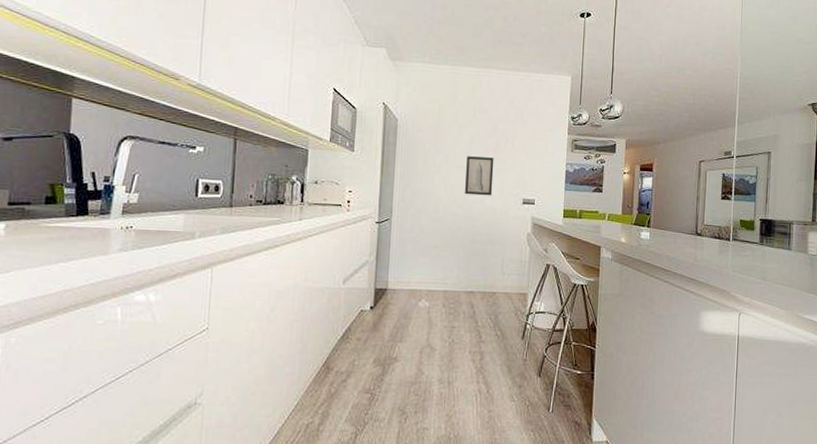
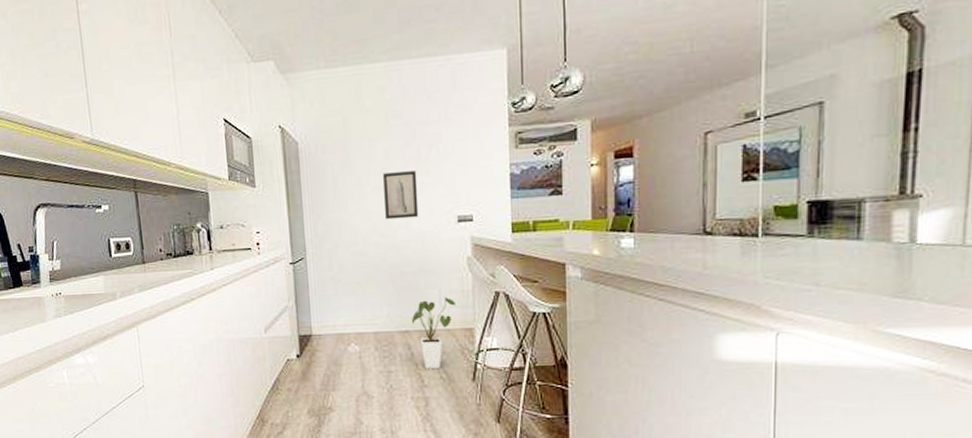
house plant: none [476,264,515,327] -> present [411,296,457,369]

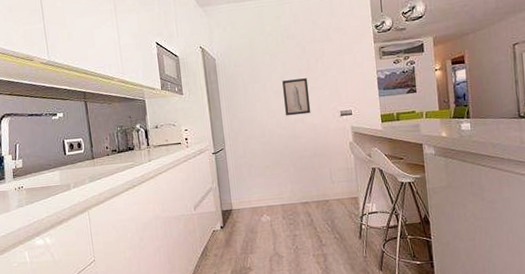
house plant: present [411,296,457,369] -> none [309,173,344,231]

